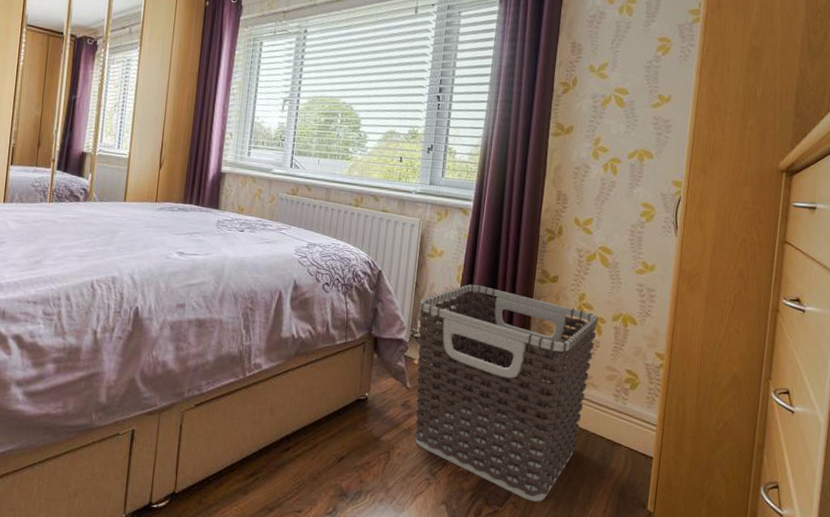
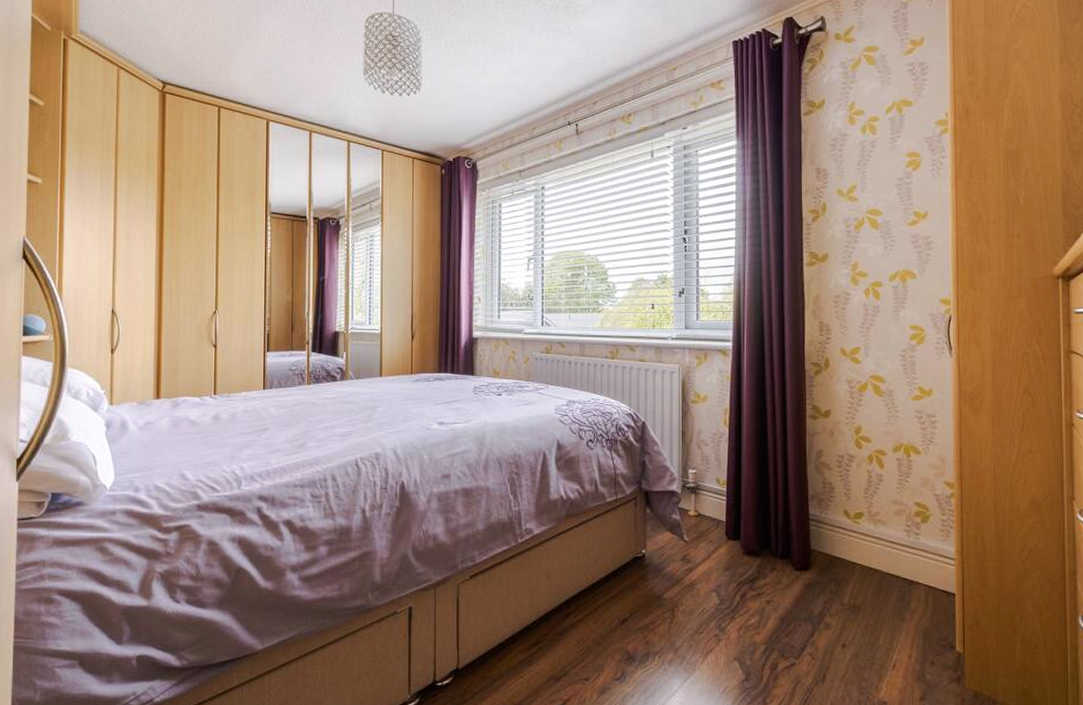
clothes hamper: present [414,284,599,502] -> none [688,427,879,651]

